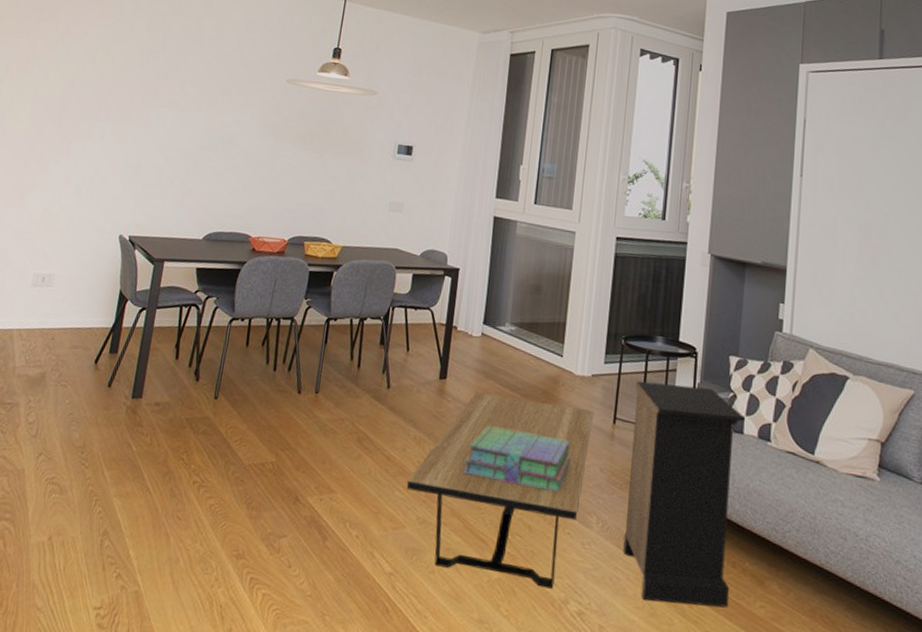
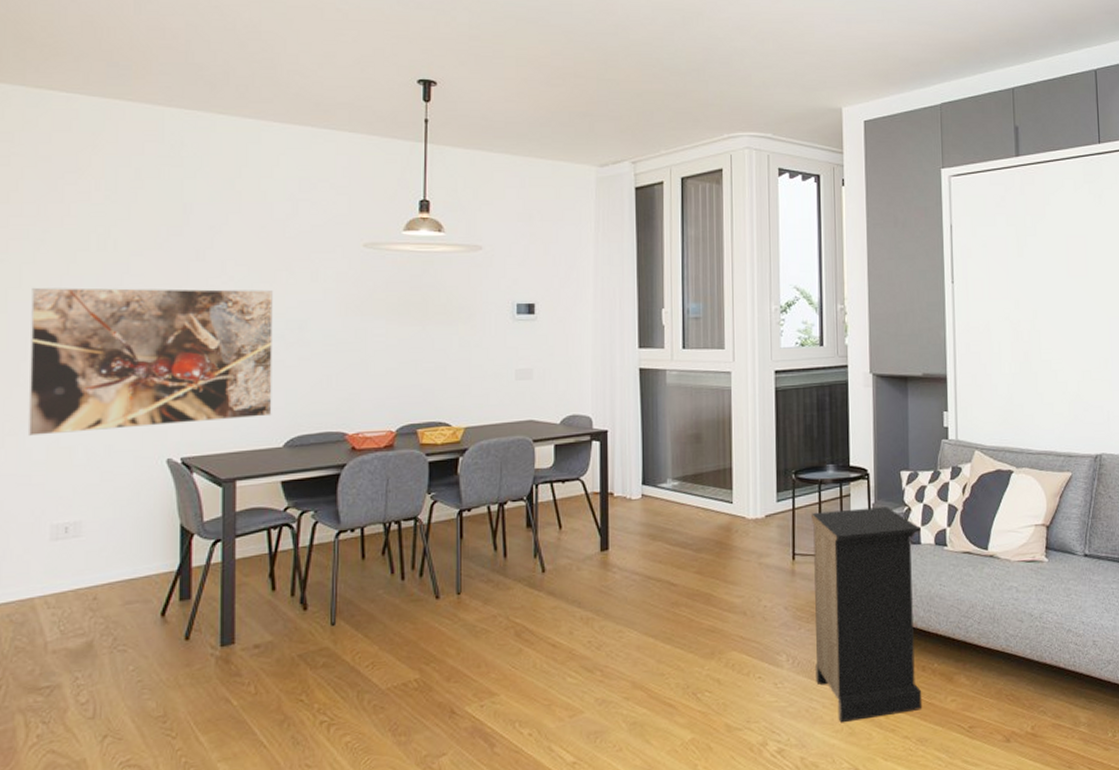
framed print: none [31,87,215,212] -> present [27,287,273,436]
coffee table: present [406,392,594,589] -> none [578,551,772,743]
stack of books: present [464,425,571,492] -> none [641,586,753,644]

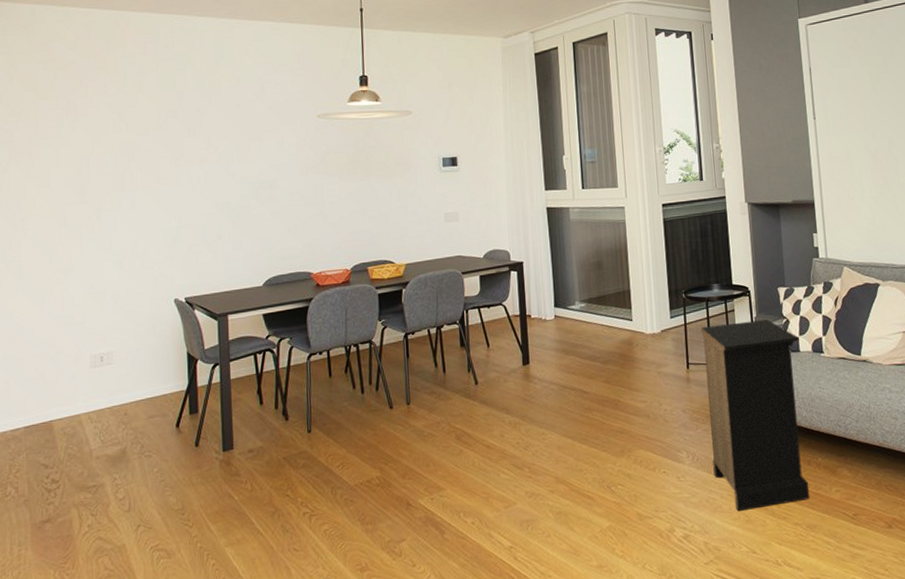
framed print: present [27,287,273,436] -> none [67,157,253,284]

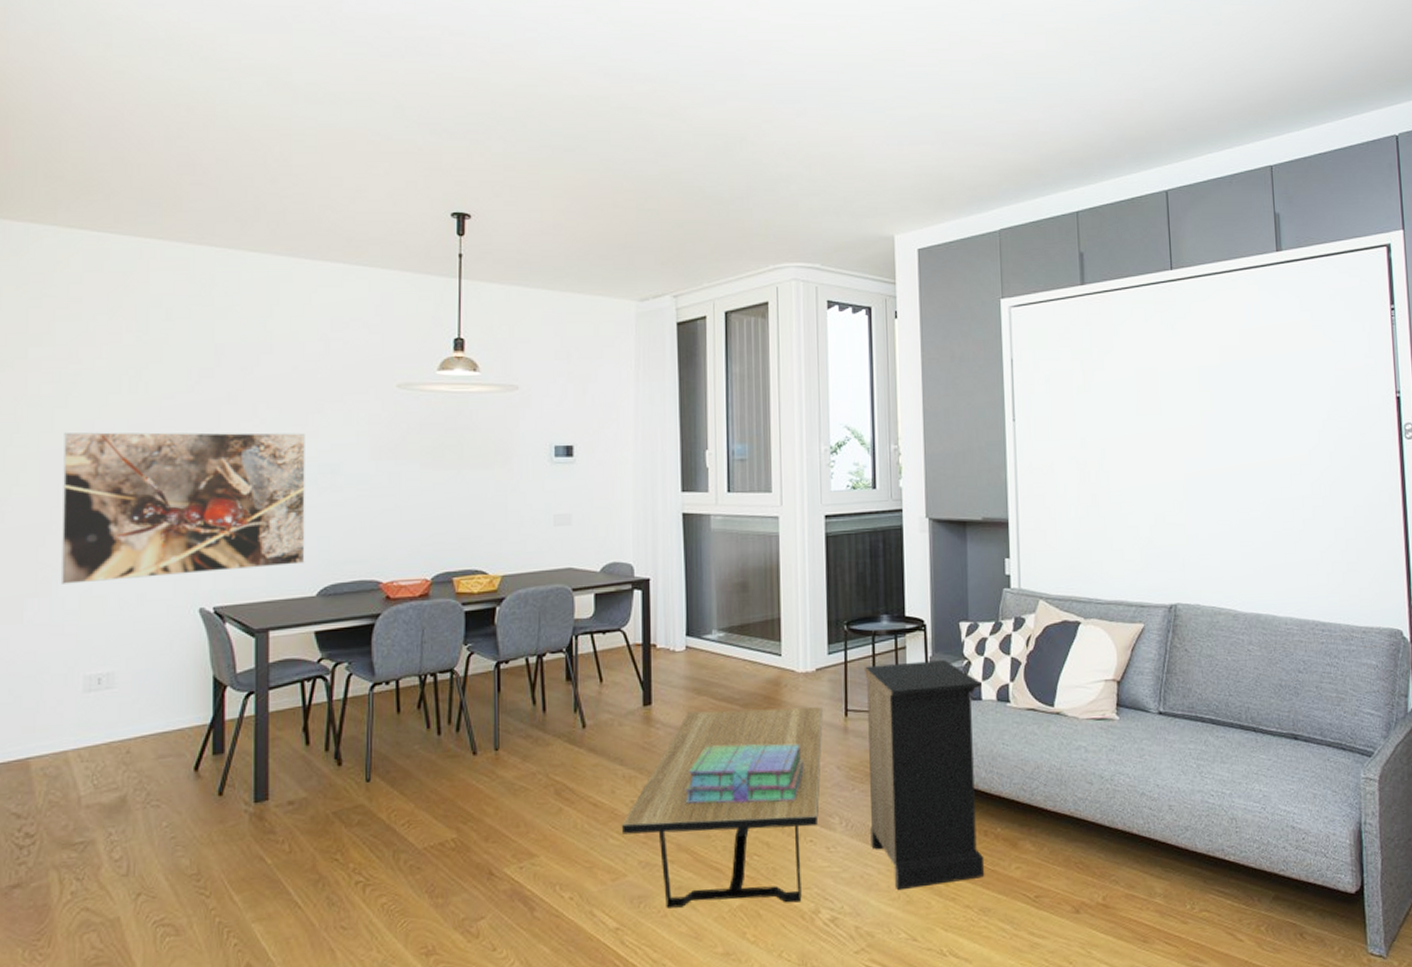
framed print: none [67,157,253,284] -> present [60,431,305,584]
coffee table: none [510,362,669,530] -> present [621,707,823,909]
stack of books: none [560,393,656,444] -> present [686,744,804,804]

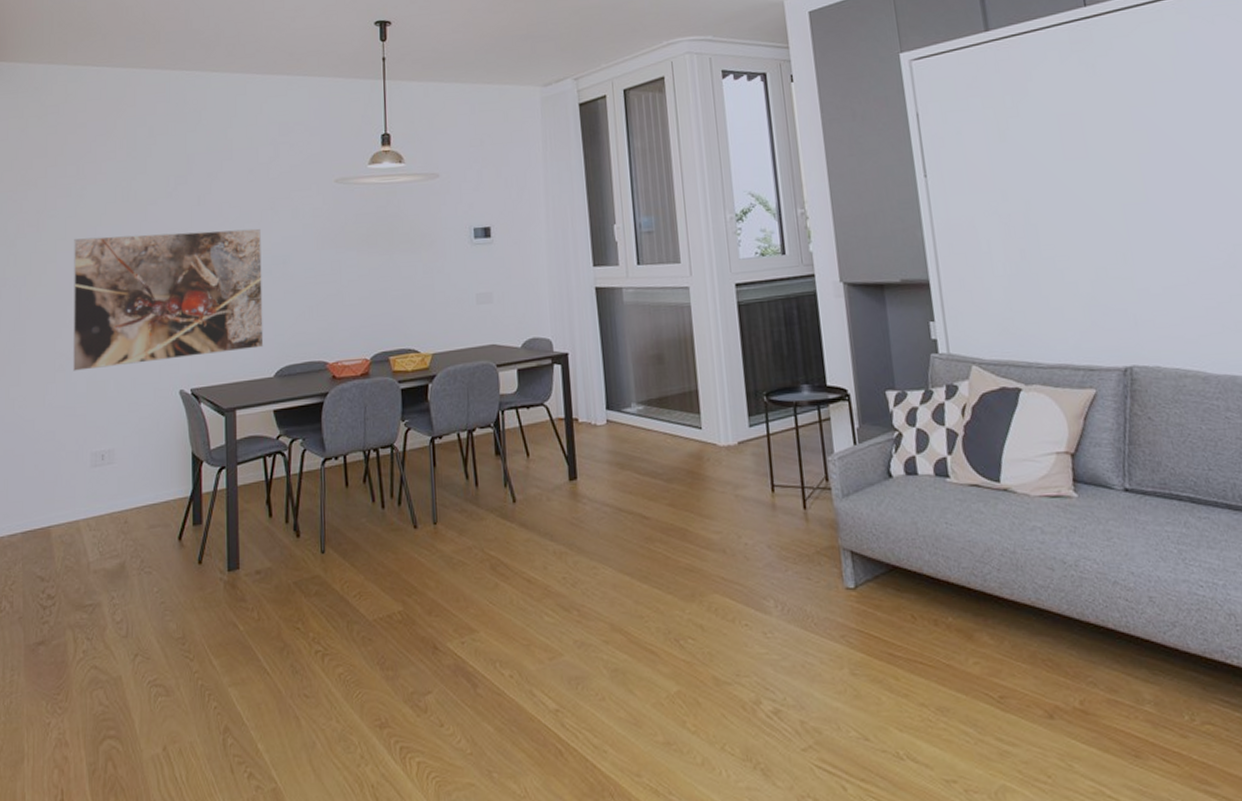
coffee table: present [621,707,823,909] -> none [555,482,752,692]
stack of books: present [686,744,804,804] -> none [616,521,734,583]
nightstand: present [864,660,984,891] -> none [787,432,938,683]

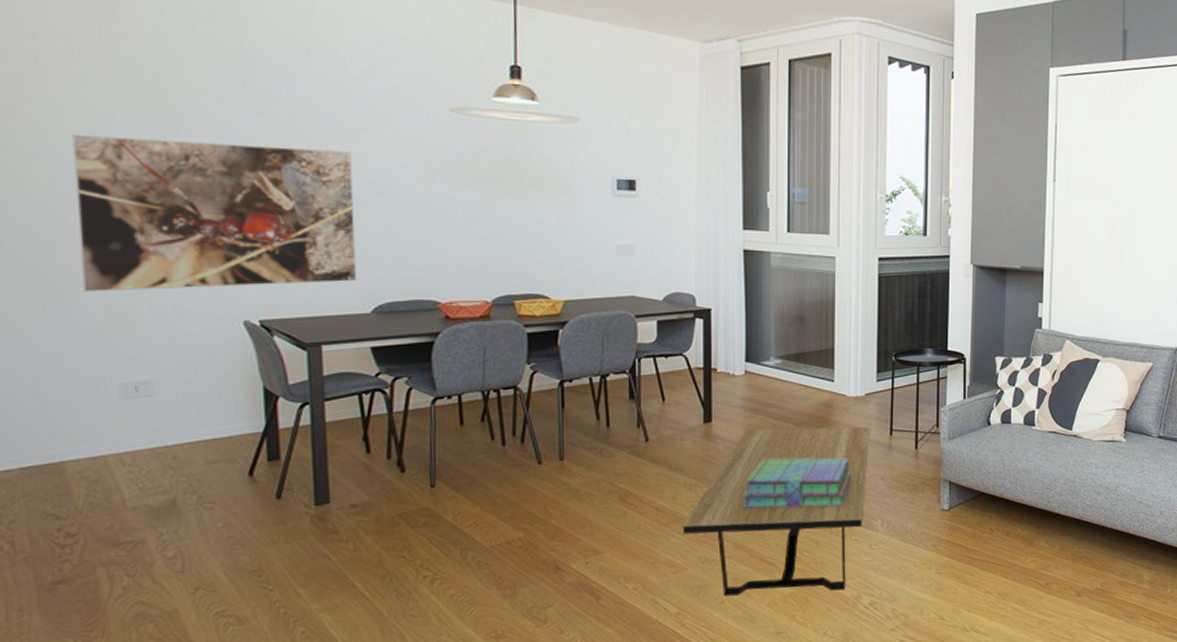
coffee table: none [555,482,752,692] -> present [682,427,870,596]
stack of books: none [616,521,734,583] -> present [743,458,851,508]

